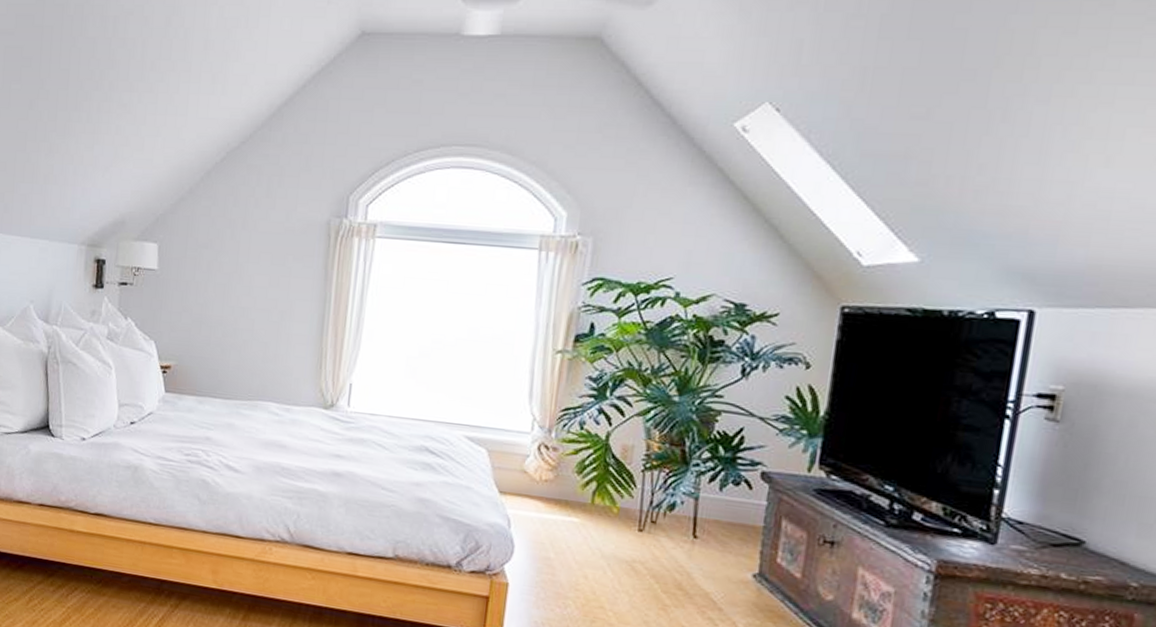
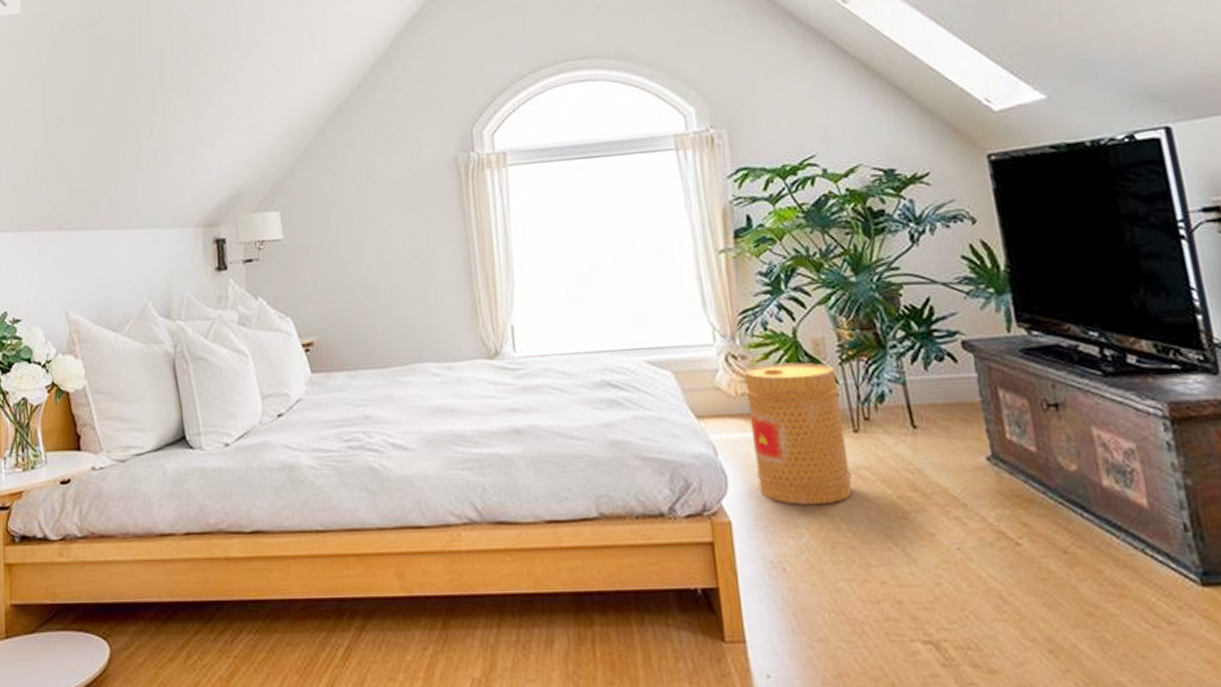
basket: none [541,458,636,586] -> present [745,362,853,506]

